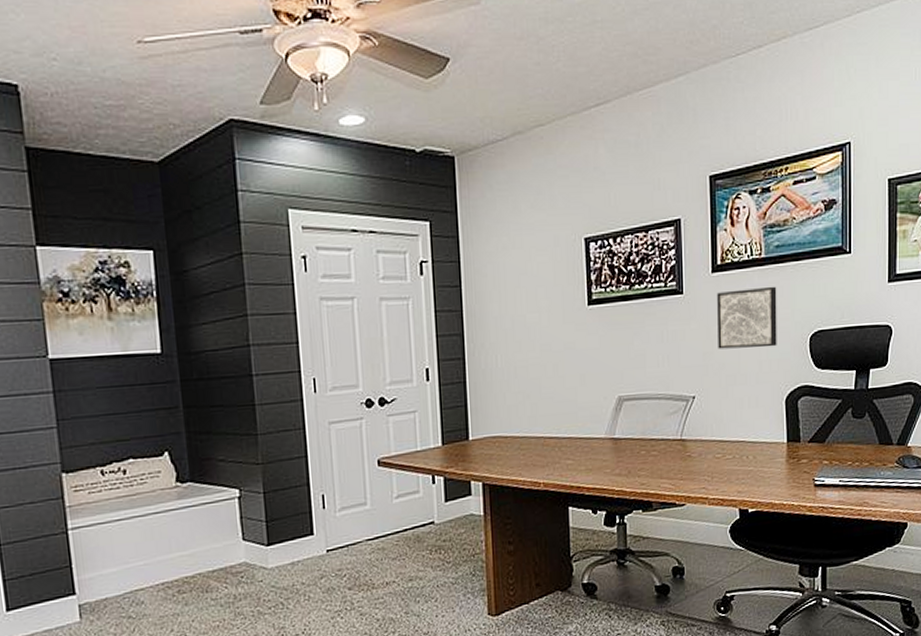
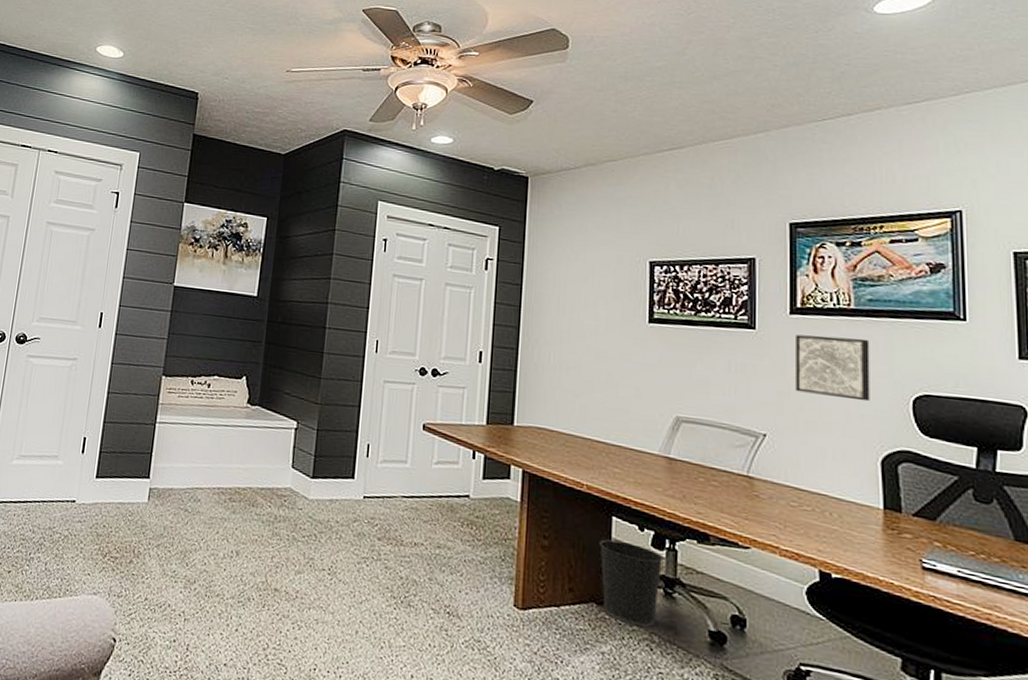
wastebasket: none [559,527,615,601] -> present [600,539,664,628]

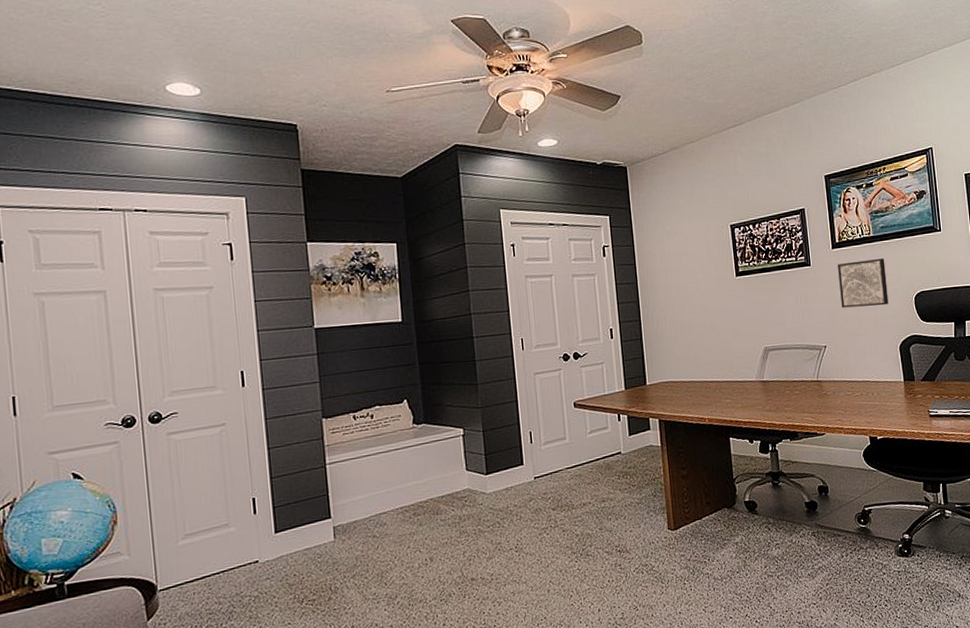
wastebasket: present [600,539,664,628] -> none [723,454,769,516]

